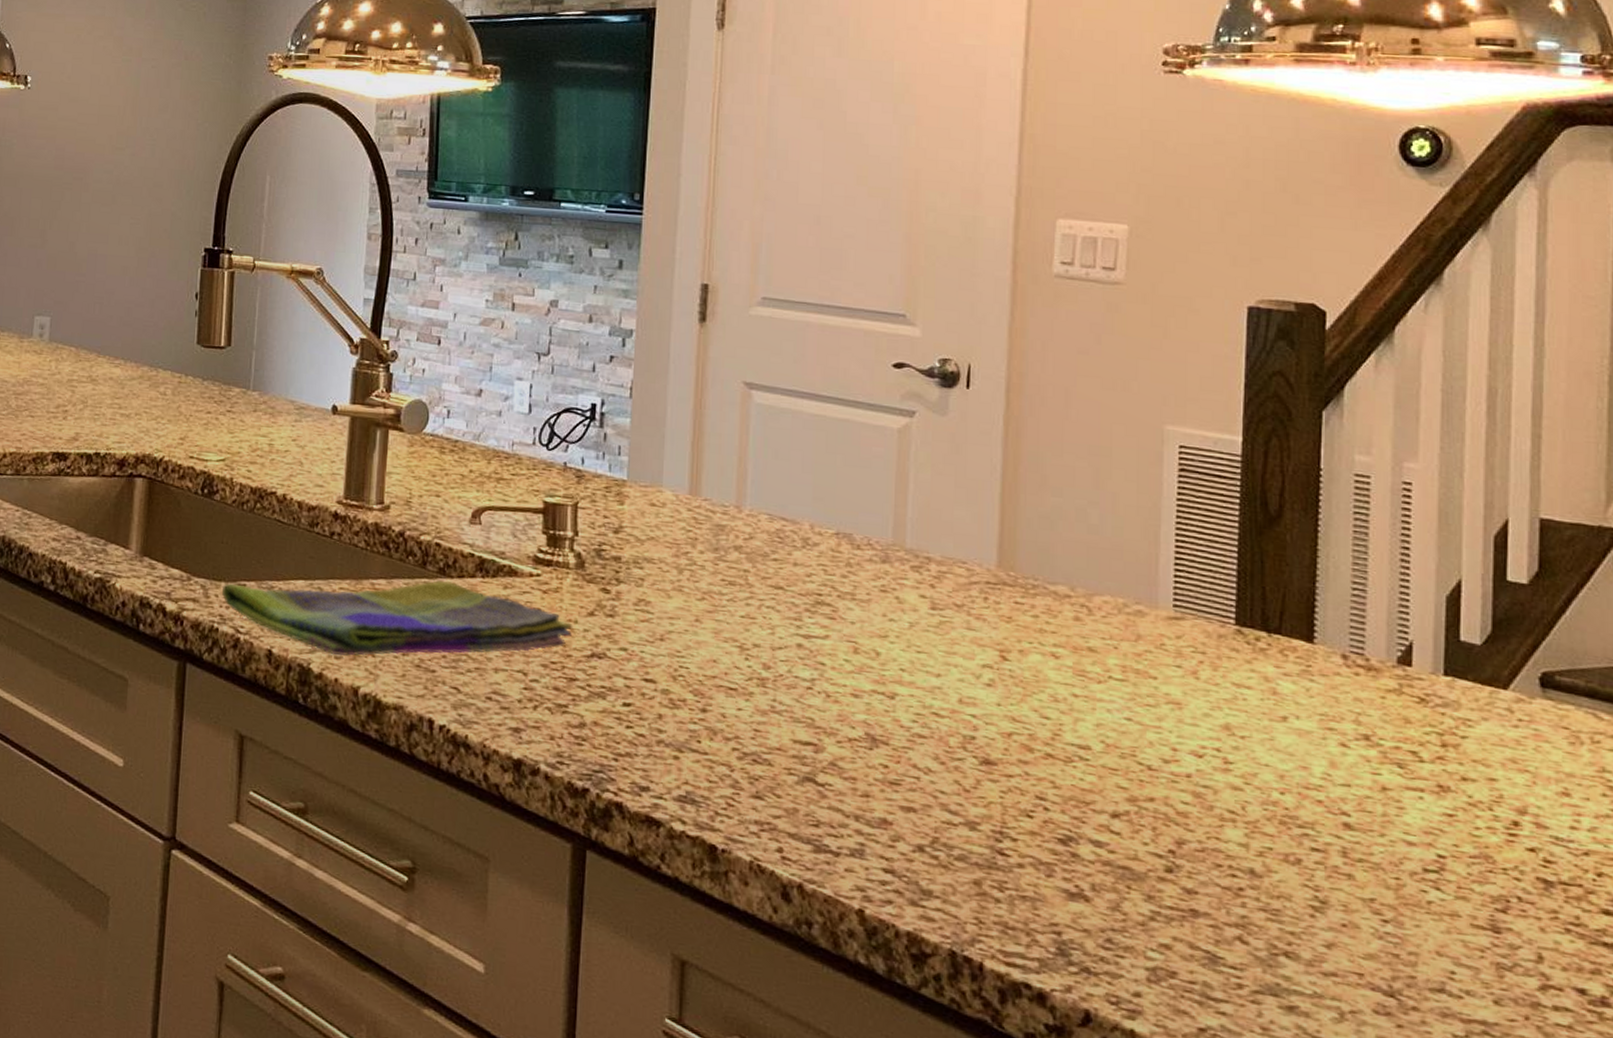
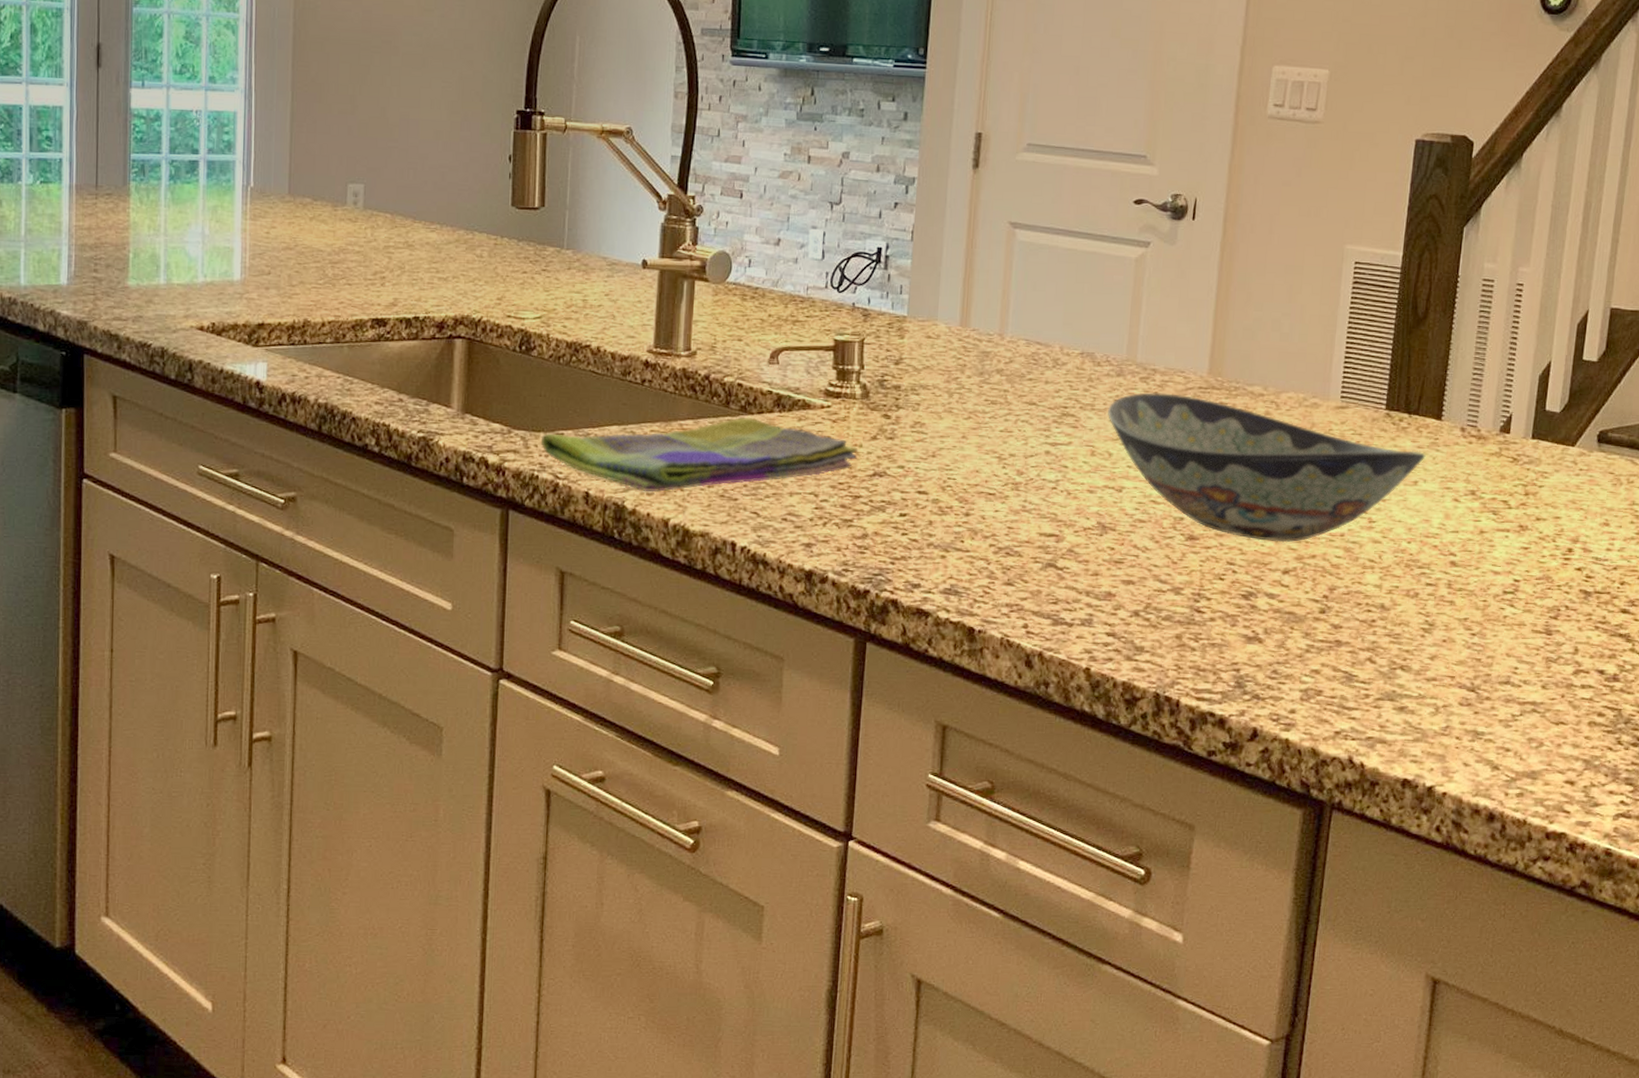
decorative bowl: none [872,584,1296,779] -> present [1108,392,1426,543]

